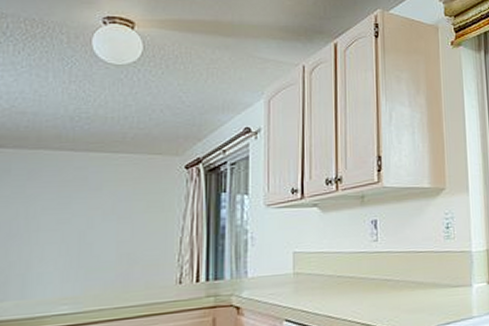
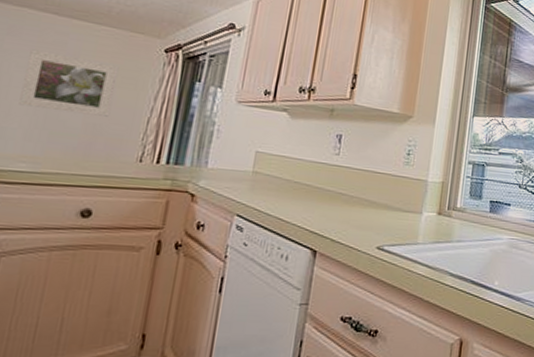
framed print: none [51,189,143,248] -> present [18,49,119,117]

